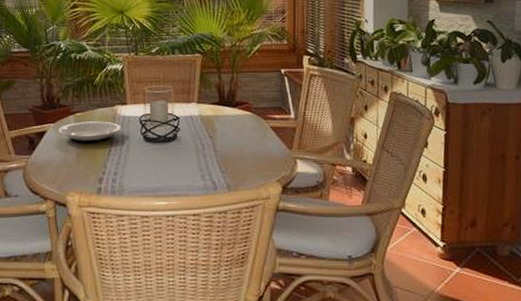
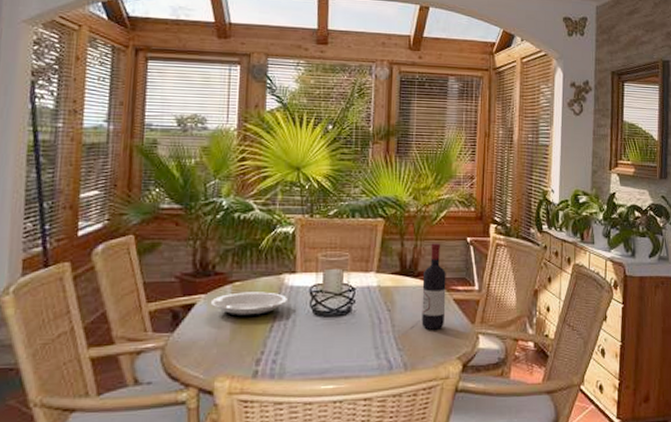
wine bottle: none [240,75,264,155] -> present [421,243,446,330]

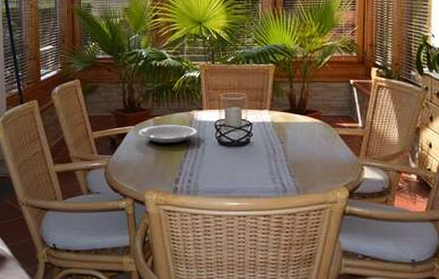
wine bottle: present [421,243,446,330] -> none [310,85,332,160]

